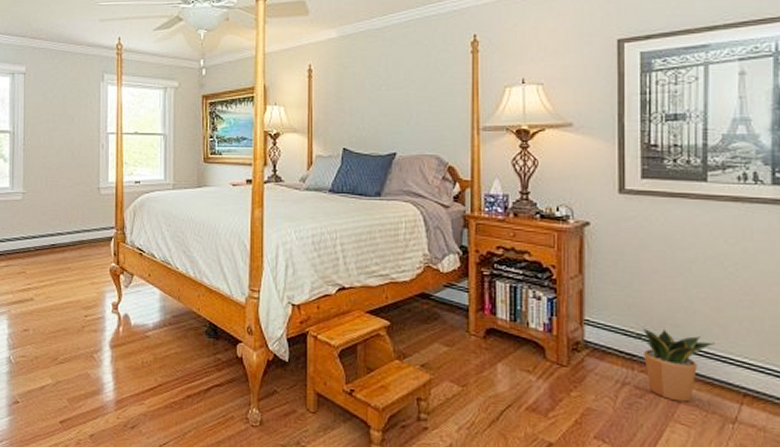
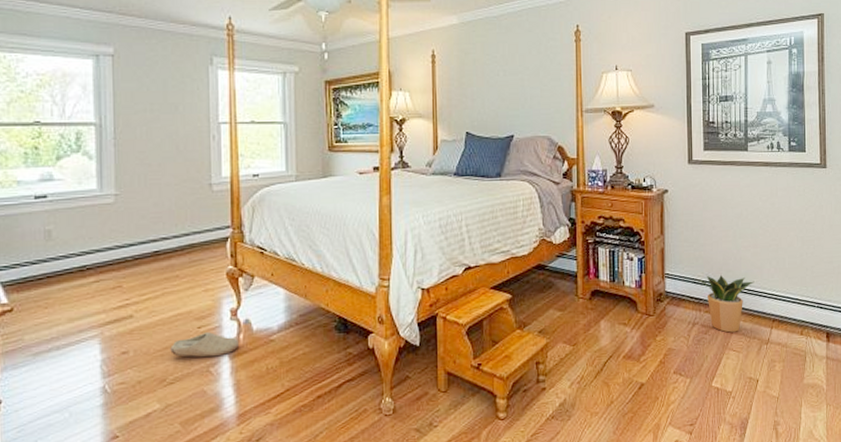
slipper: none [62,321,118,345] -> present [170,332,238,358]

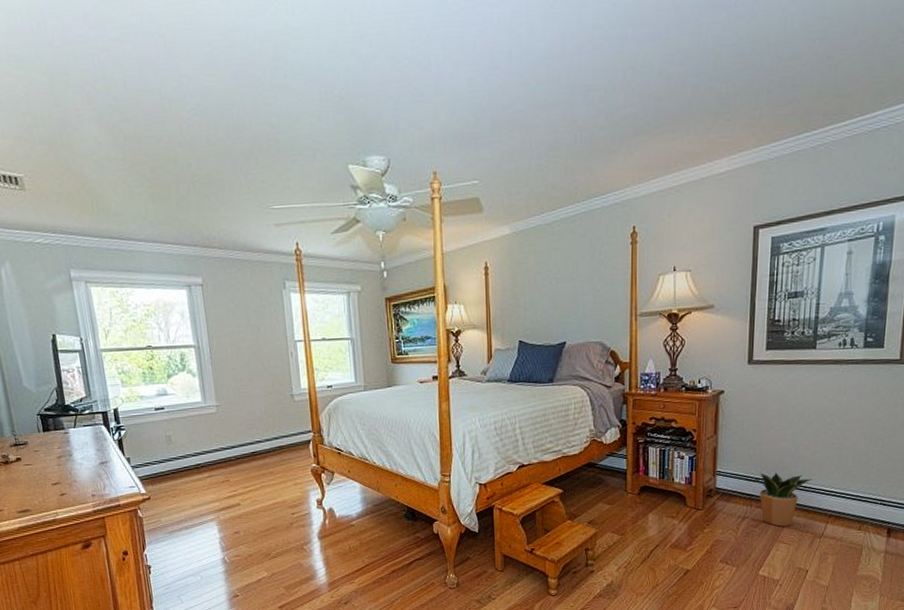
slipper: present [170,332,238,358] -> none [271,518,325,538]

